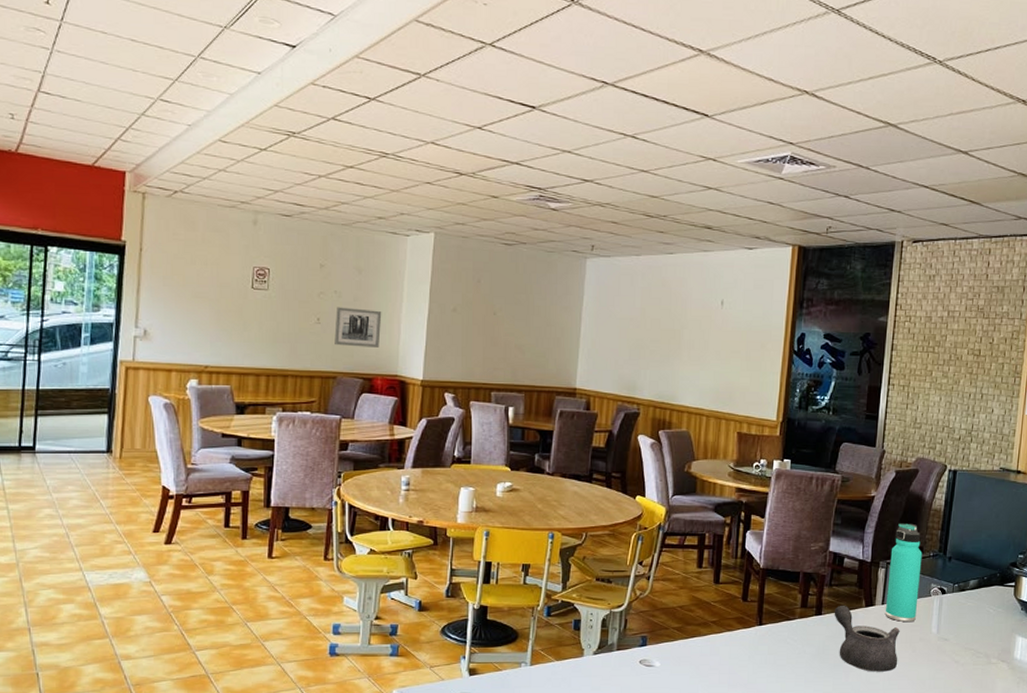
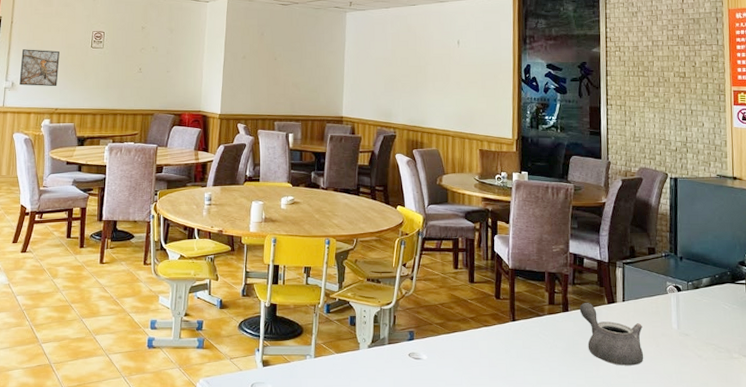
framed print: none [154,286,209,338] -> present [19,49,59,87]
wall art: present [334,307,382,348] -> none [152,59,188,90]
thermos bottle: present [885,523,922,623] -> none [625,226,656,319]

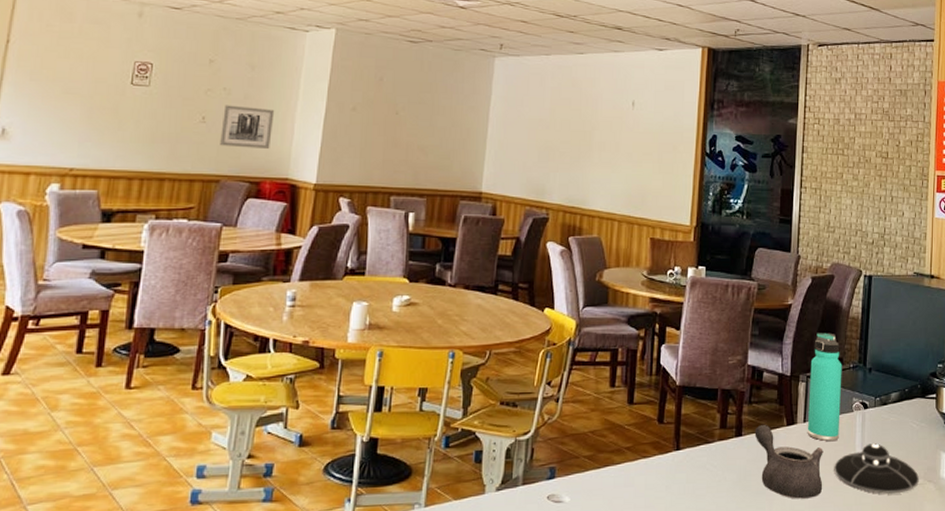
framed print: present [19,49,59,87] -> none [14,81,81,138]
wall art: none [152,59,188,90] -> present [220,105,275,149]
thermos bottle: none [625,226,656,319] -> present [807,333,842,442]
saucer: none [653,321,734,366] -> present [834,443,919,494]

